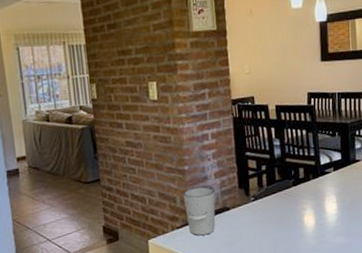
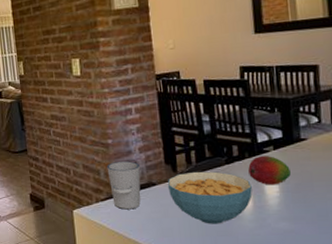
cereal bowl: none [240,193,315,244] -> present [167,171,253,224]
fruit: none [312,176,347,204] -> present [248,155,291,185]

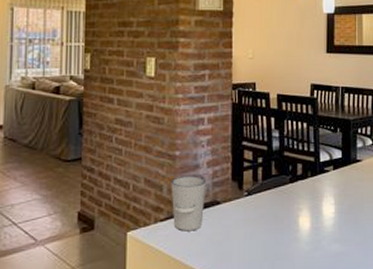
cereal bowl: present [167,171,253,224] -> none [232,189,311,247]
fruit: present [248,155,291,185] -> none [310,175,346,206]

